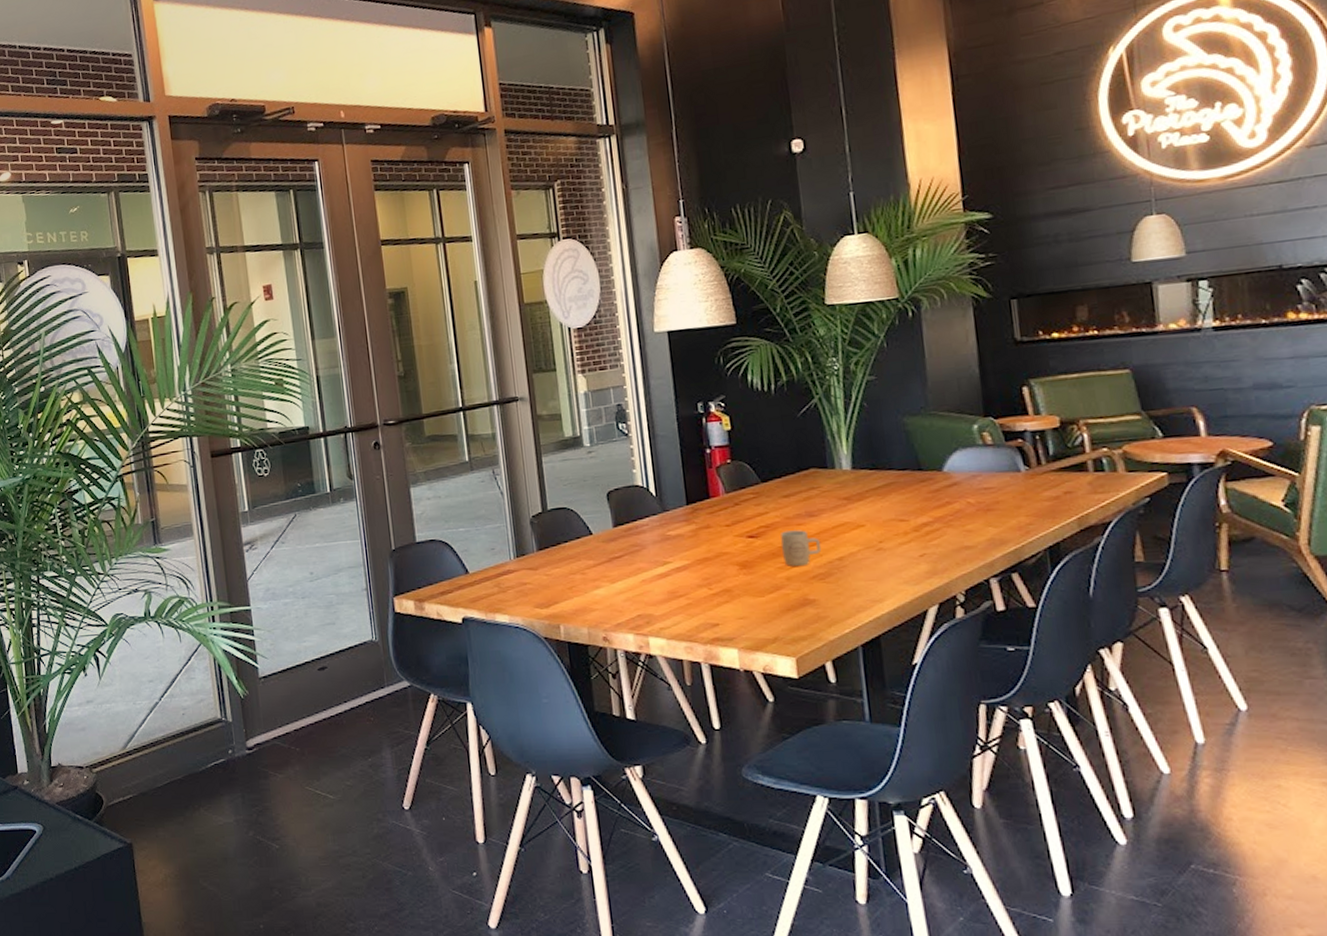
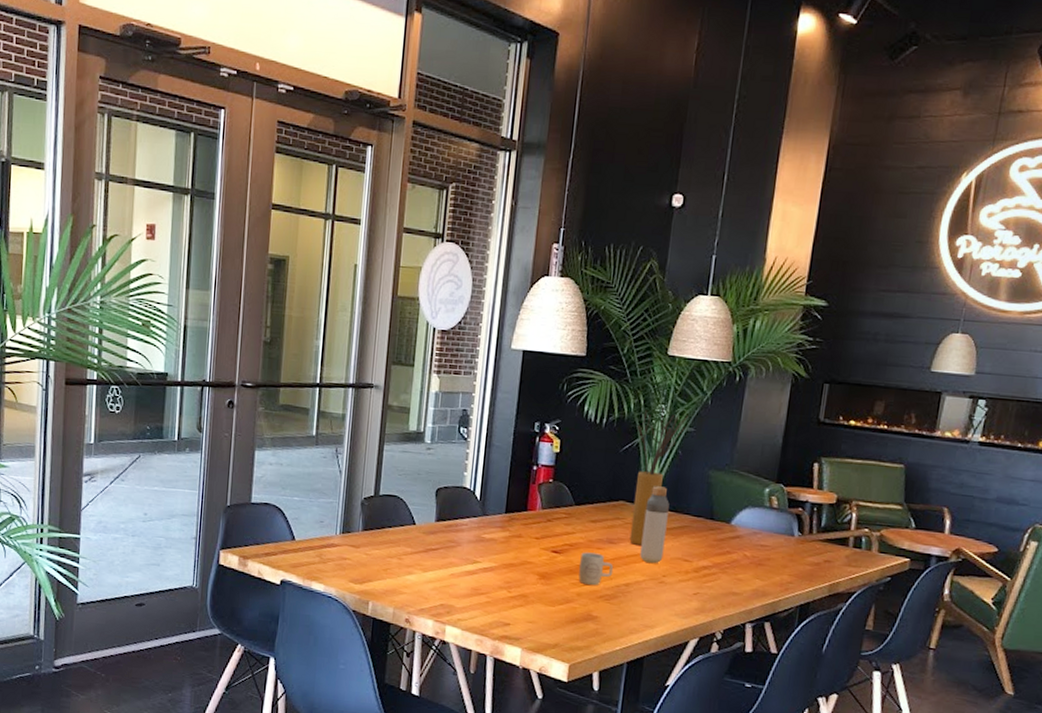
vase: none [811,359,865,514] -> present [629,406,688,545]
bottle: none [840,444,875,531] -> present [640,486,670,564]

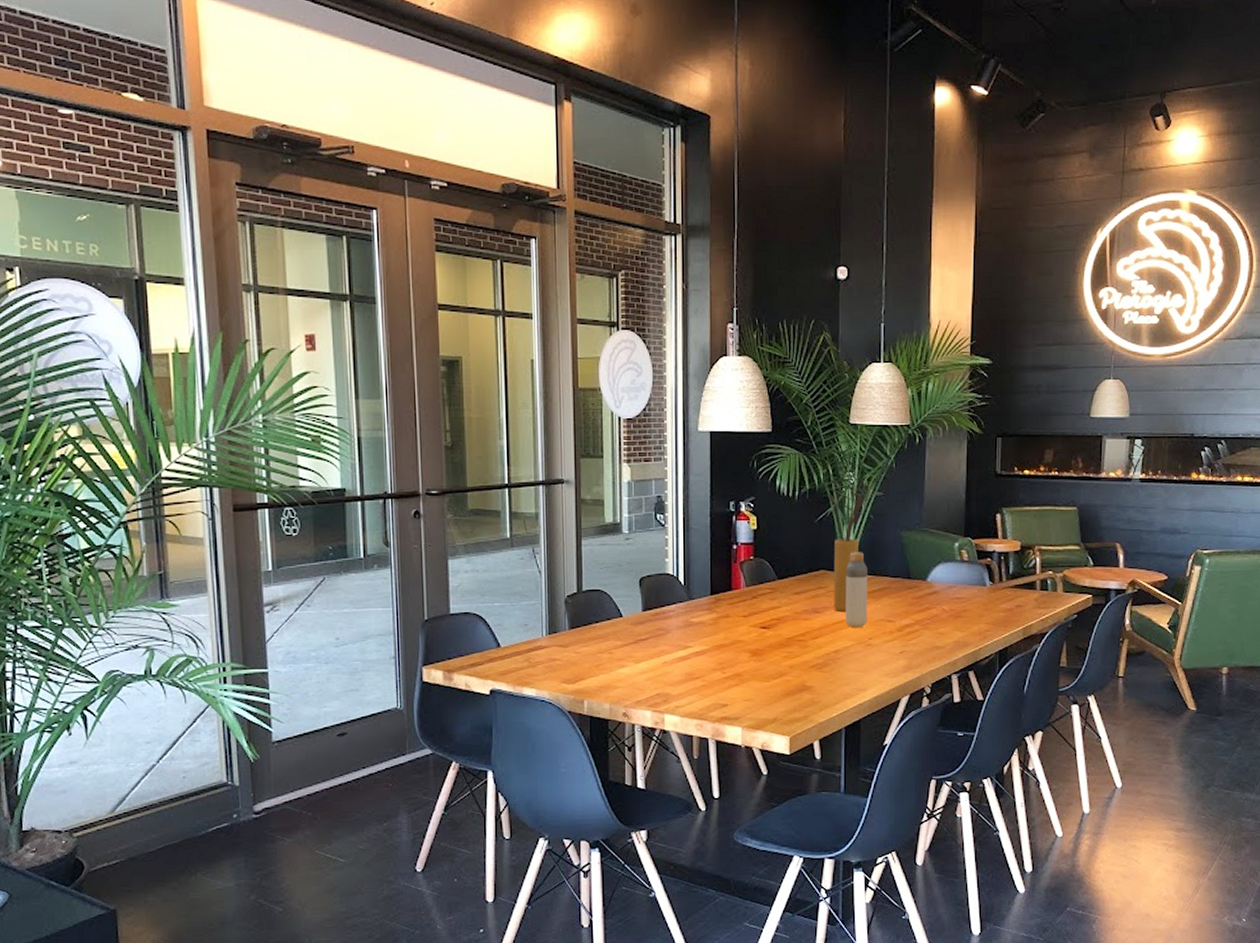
mug: present [578,552,614,585] -> none [788,624,822,656]

